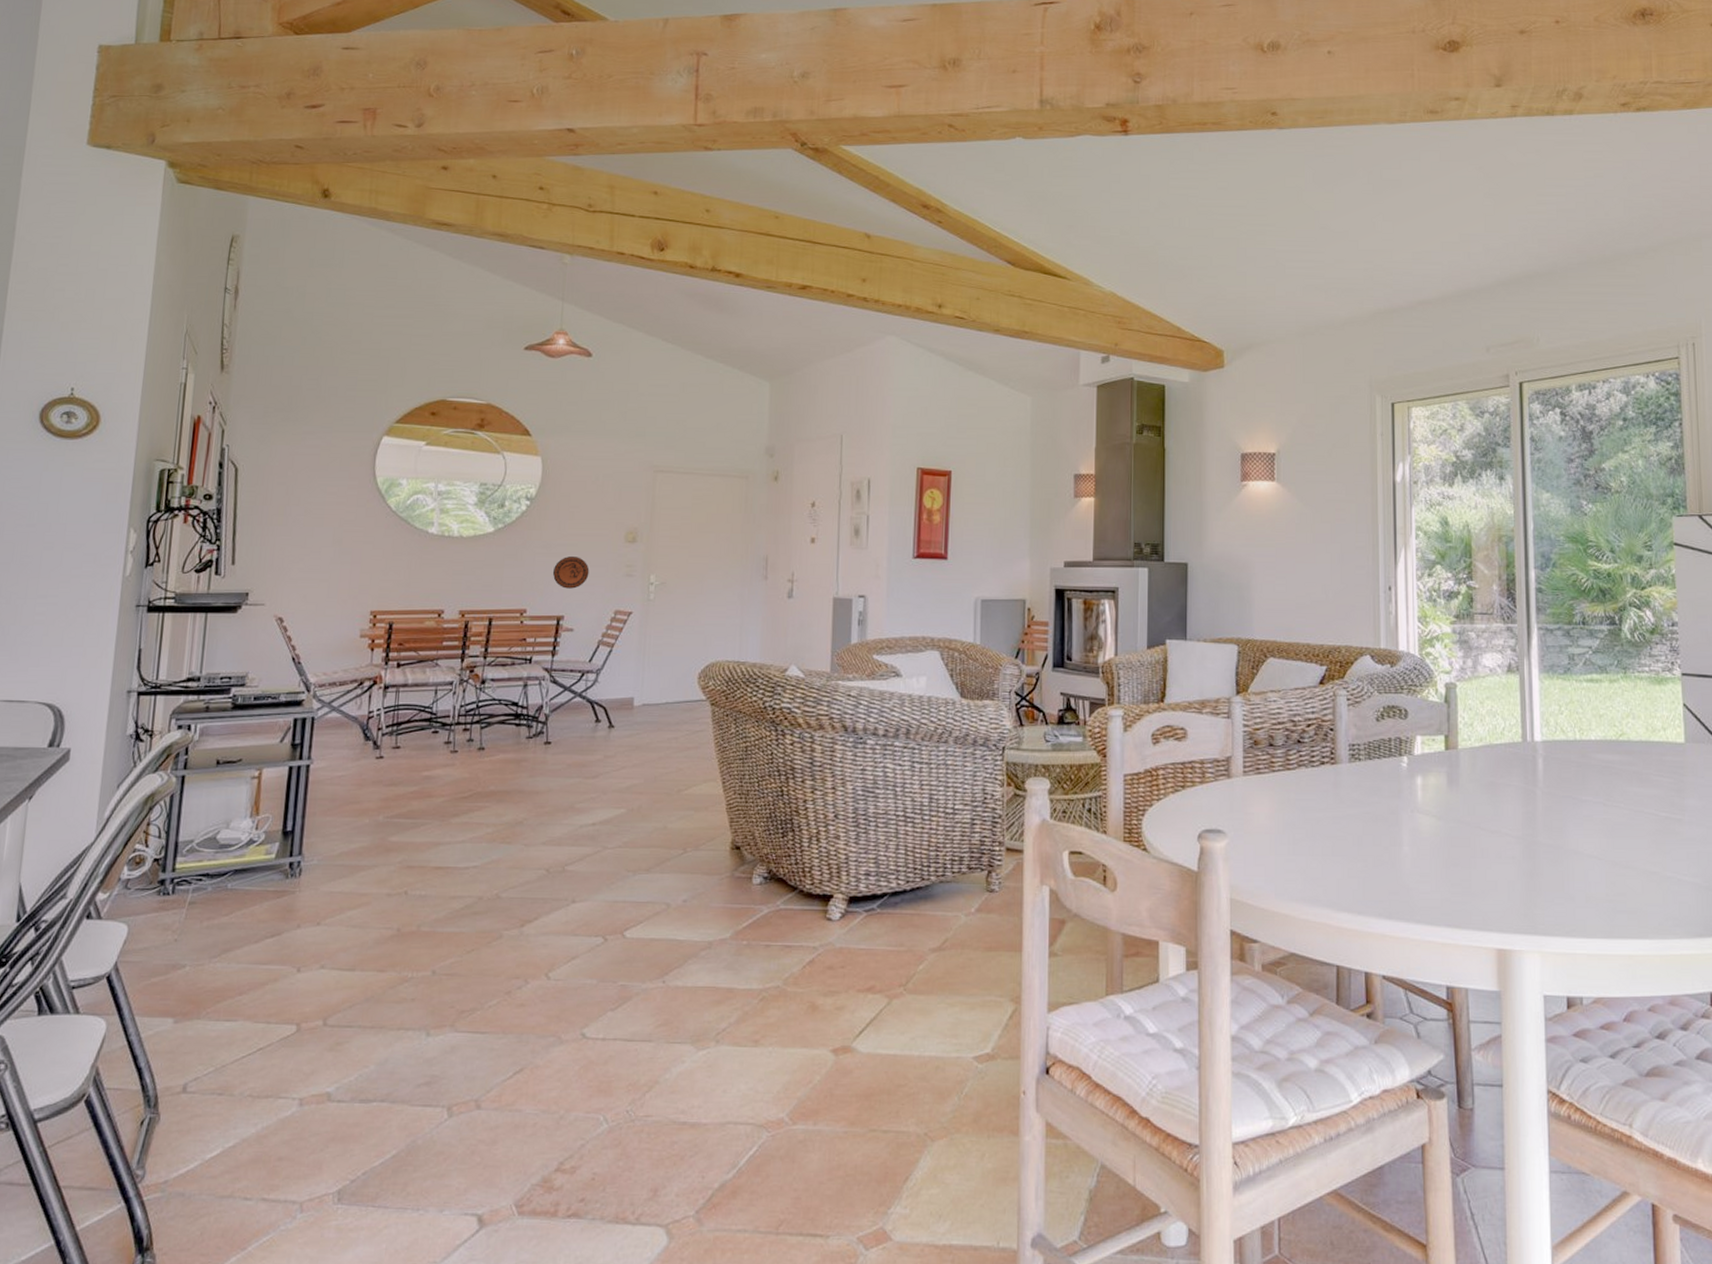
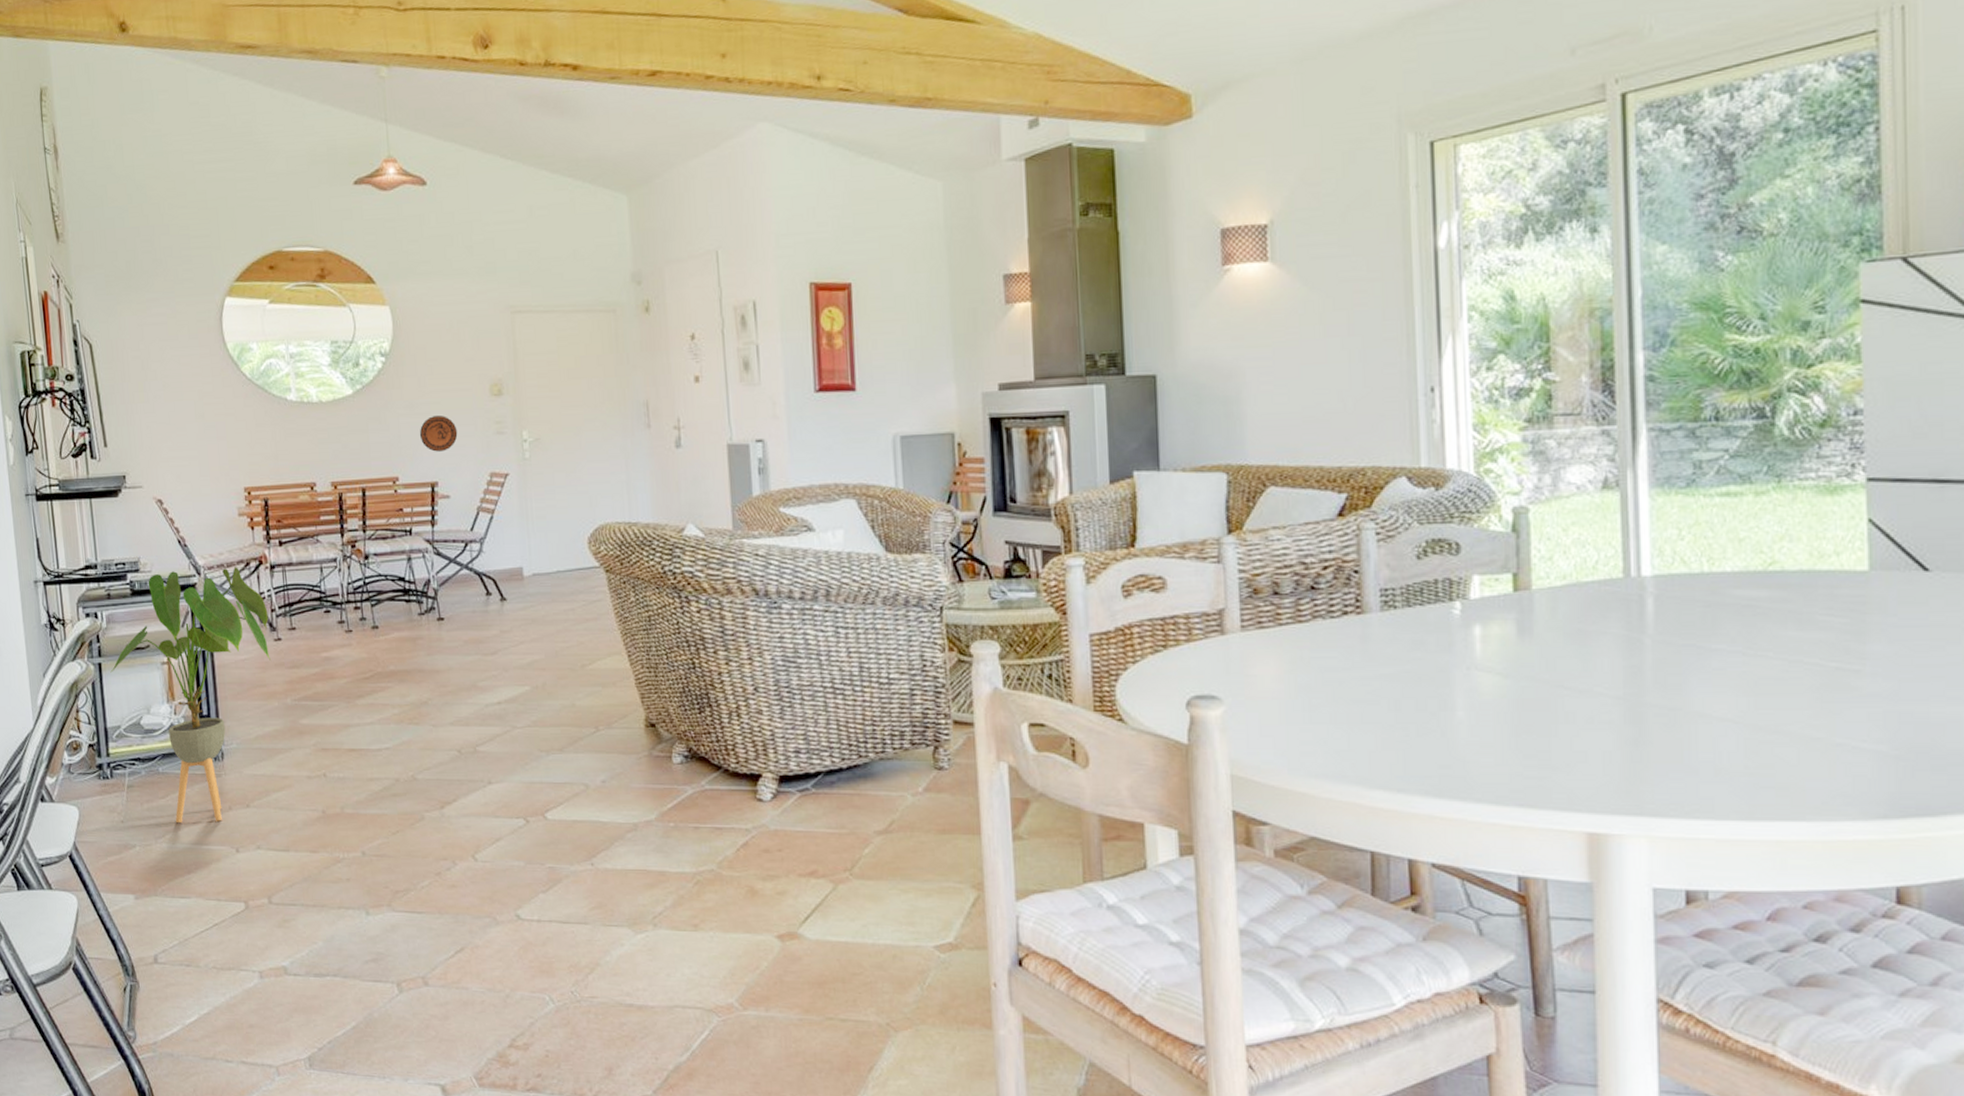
house plant: none [193,686,374,942] -> present [110,567,271,824]

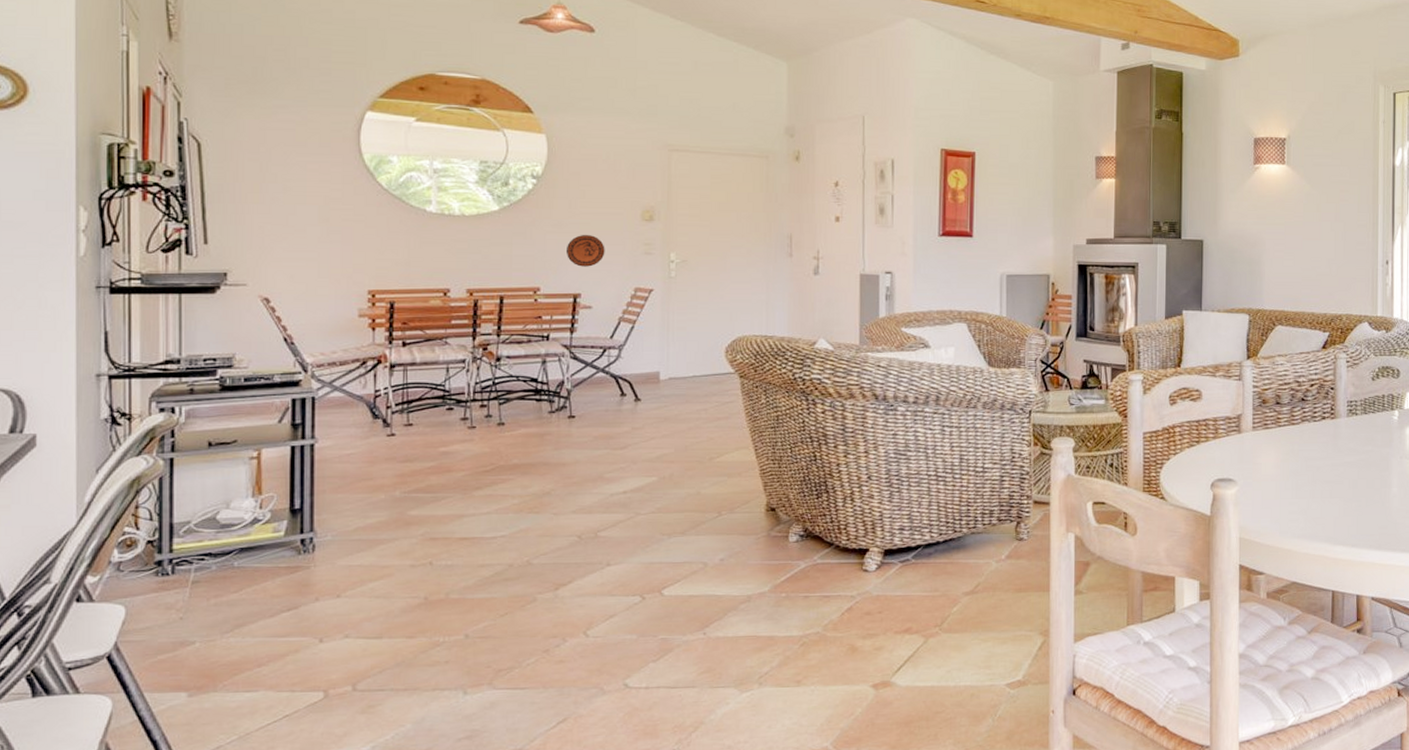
house plant: present [110,567,271,824] -> none [184,365,383,617]

